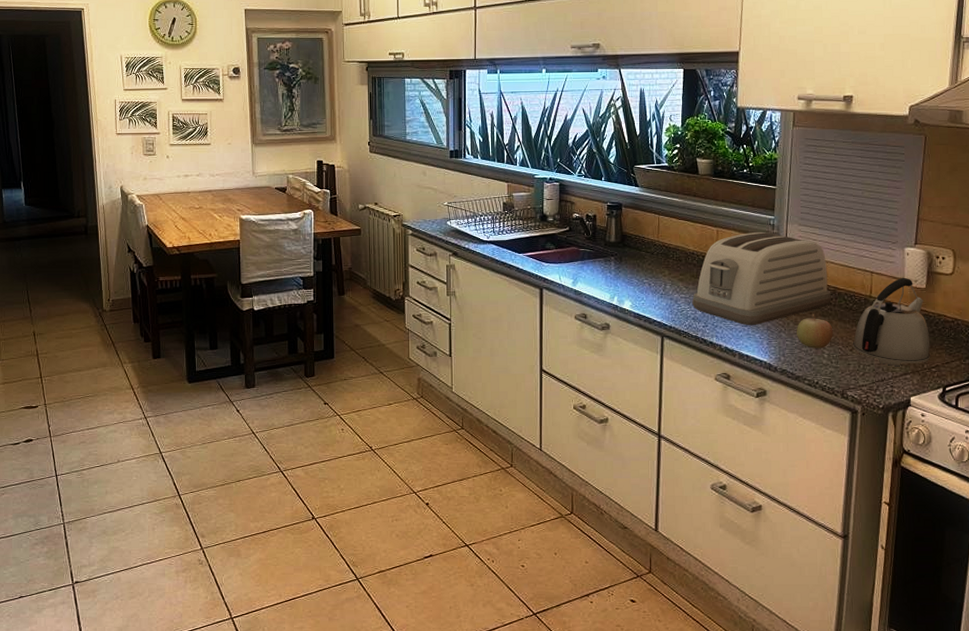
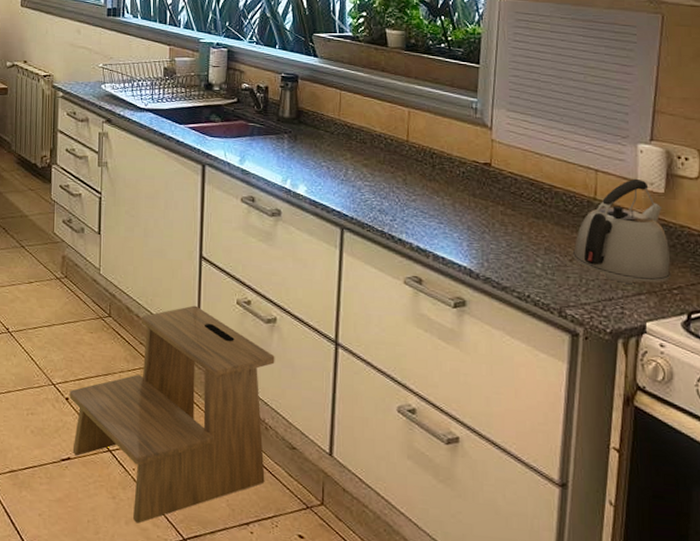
step stool: none [429,413,608,605] -> present [69,305,275,523]
toaster: present [692,231,831,326] -> none [378,115,546,224]
fruit: present [797,314,833,349] -> none [504,214,548,256]

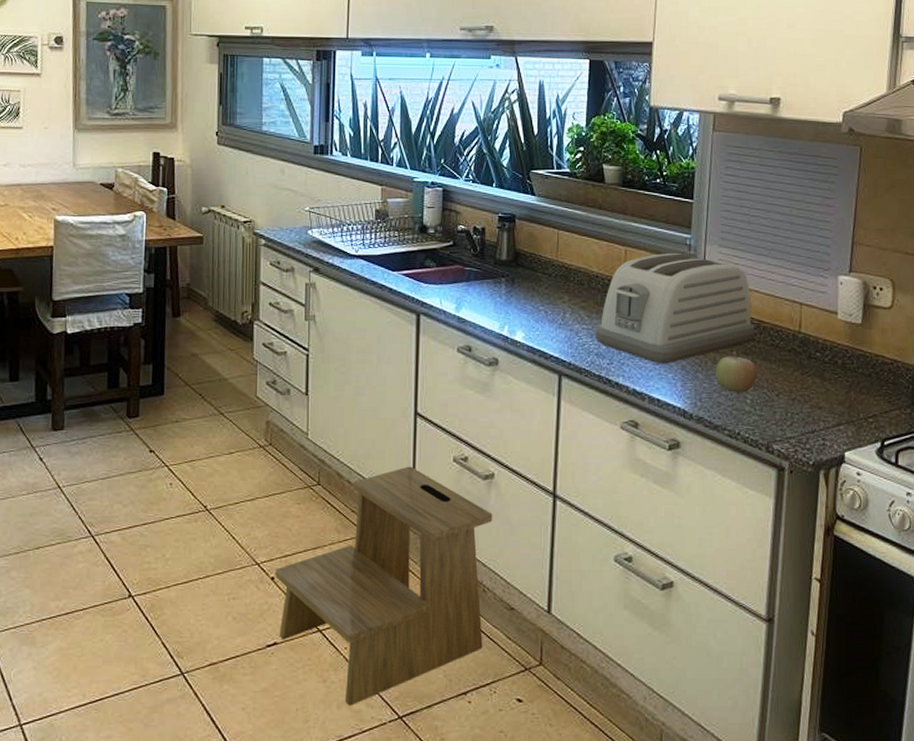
toaster: none [378,115,546,224] -> present [595,252,755,364]
fruit: none [504,214,548,256] -> present [716,351,757,393]
kettle: present [572,178,672,285] -> none [779,310,867,416]

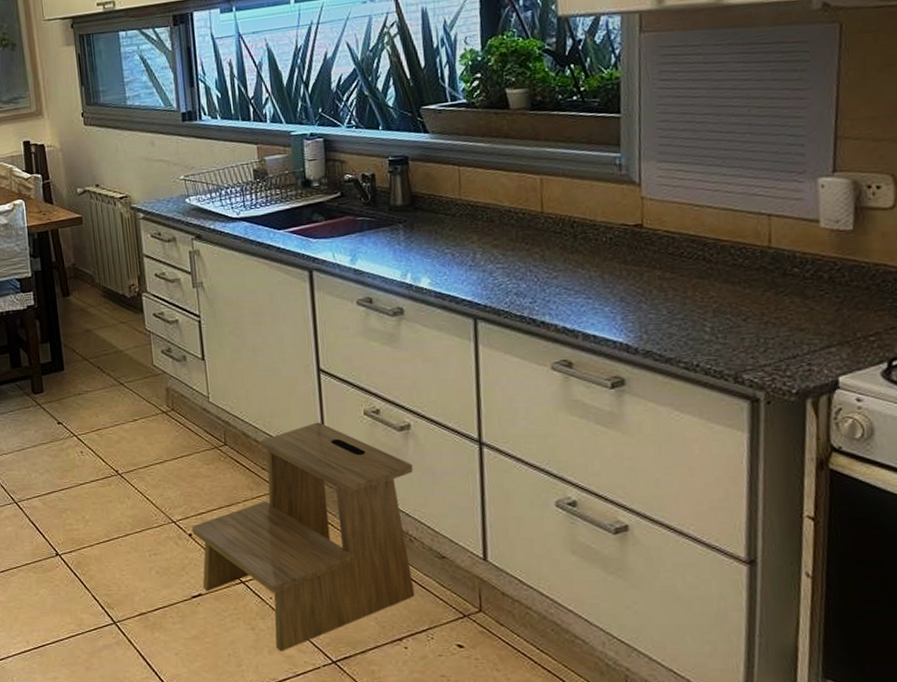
toaster: present [595,252,755,364] -> none [512,175,711,298]
fruit: present [716,351,757,393] -> none [663,276,717,321]

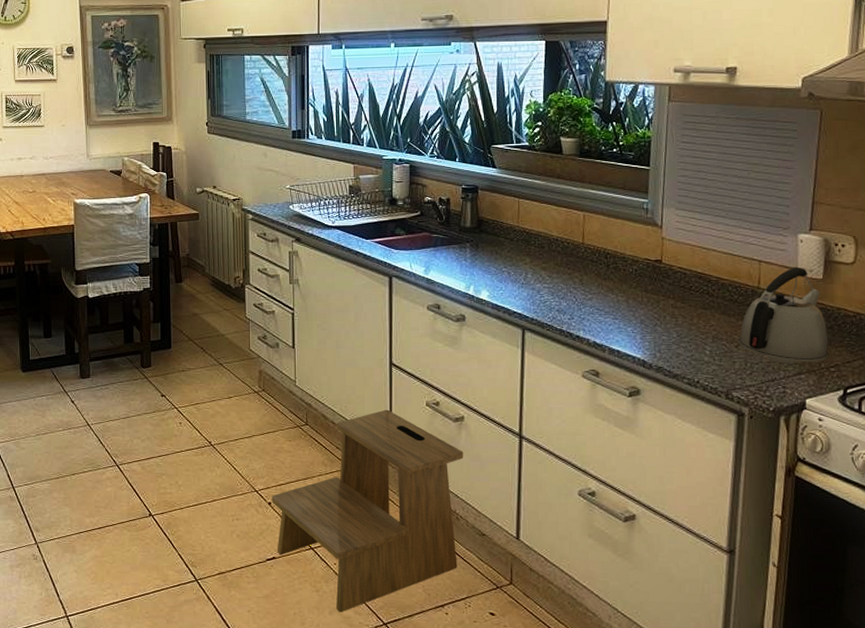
kettle: none [746,217,867,338] -> present [738,266,829,365]

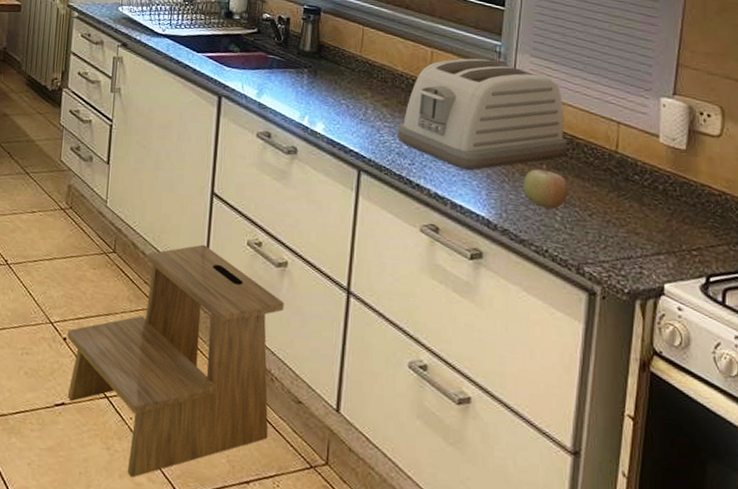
toaster: none [556,216,713,319] -> present [397,58,567,171]
fruit: none [674,306,716,344] -> present [523,164,568,209]
kettle: present [738,266,829,365] -> none [592,133,691,244]

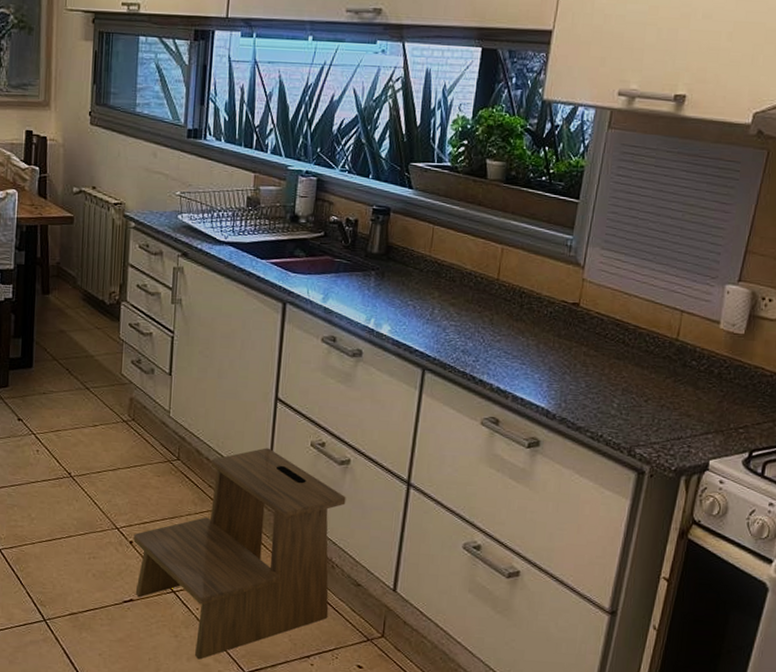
toaster: present [397,58,567,171] -> none [463,253,631,365]
fruit: present [523,164,568,209] -> none [583,355,628,397]

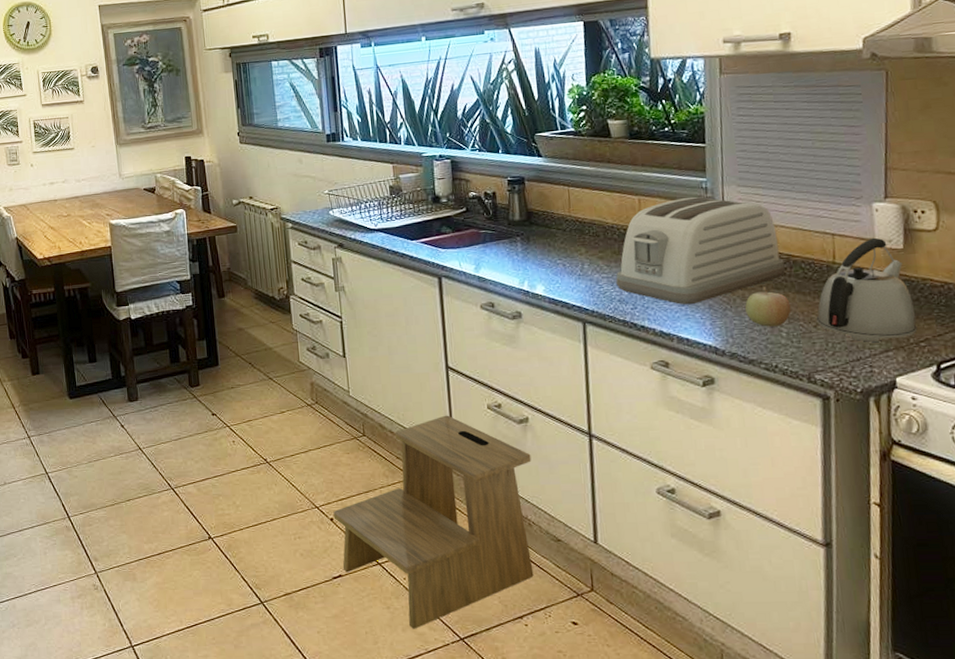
toaster: none [463,253,631,365] -> present [616,196,785,305]
fruit: none [583,355,628,397] -> present [745,287,791,327]
kettle: none [648,319,742,424] -> present [816,237,918,343]

